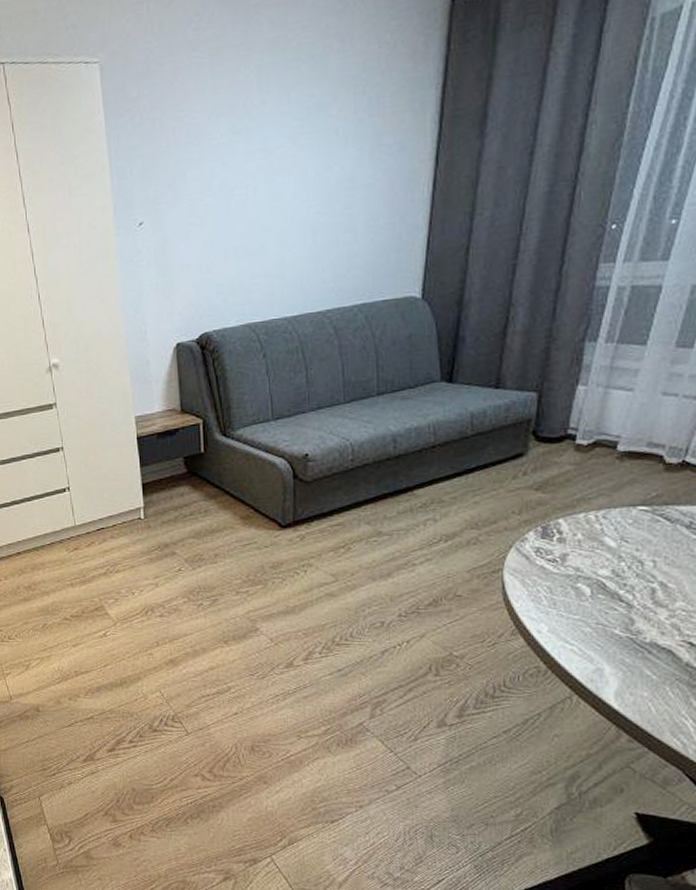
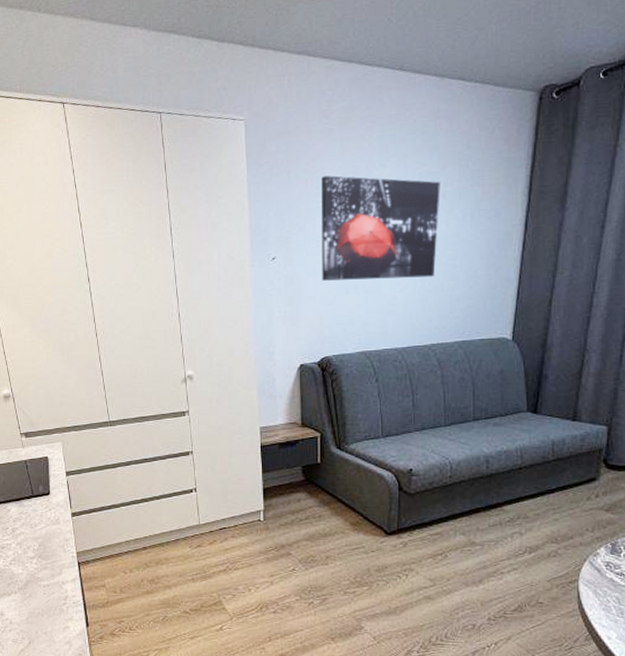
wall art: none [191,114,332,245] -> present [322,175,440,281]

